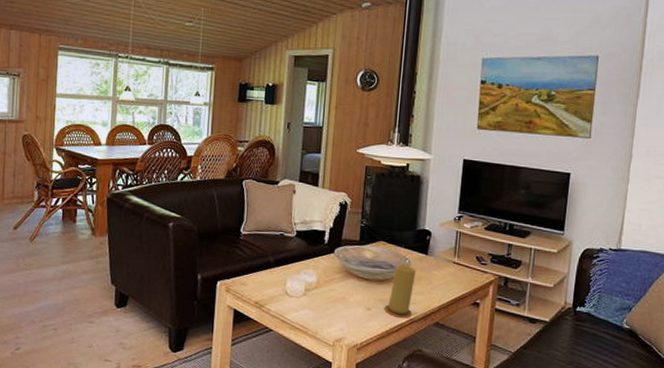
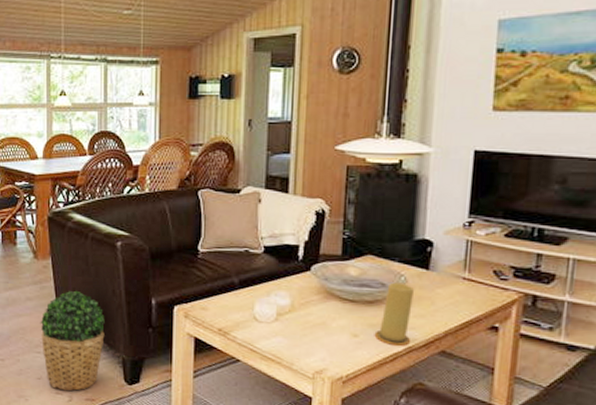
potted plant: none [94,265,155,358] -> present [40,290,105,391]

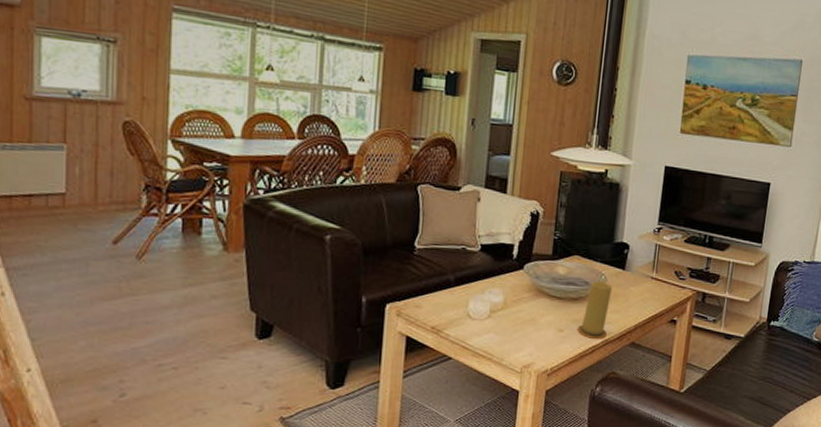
potted plant: present [40,290,105,391] -> none [227,287,307,400]

